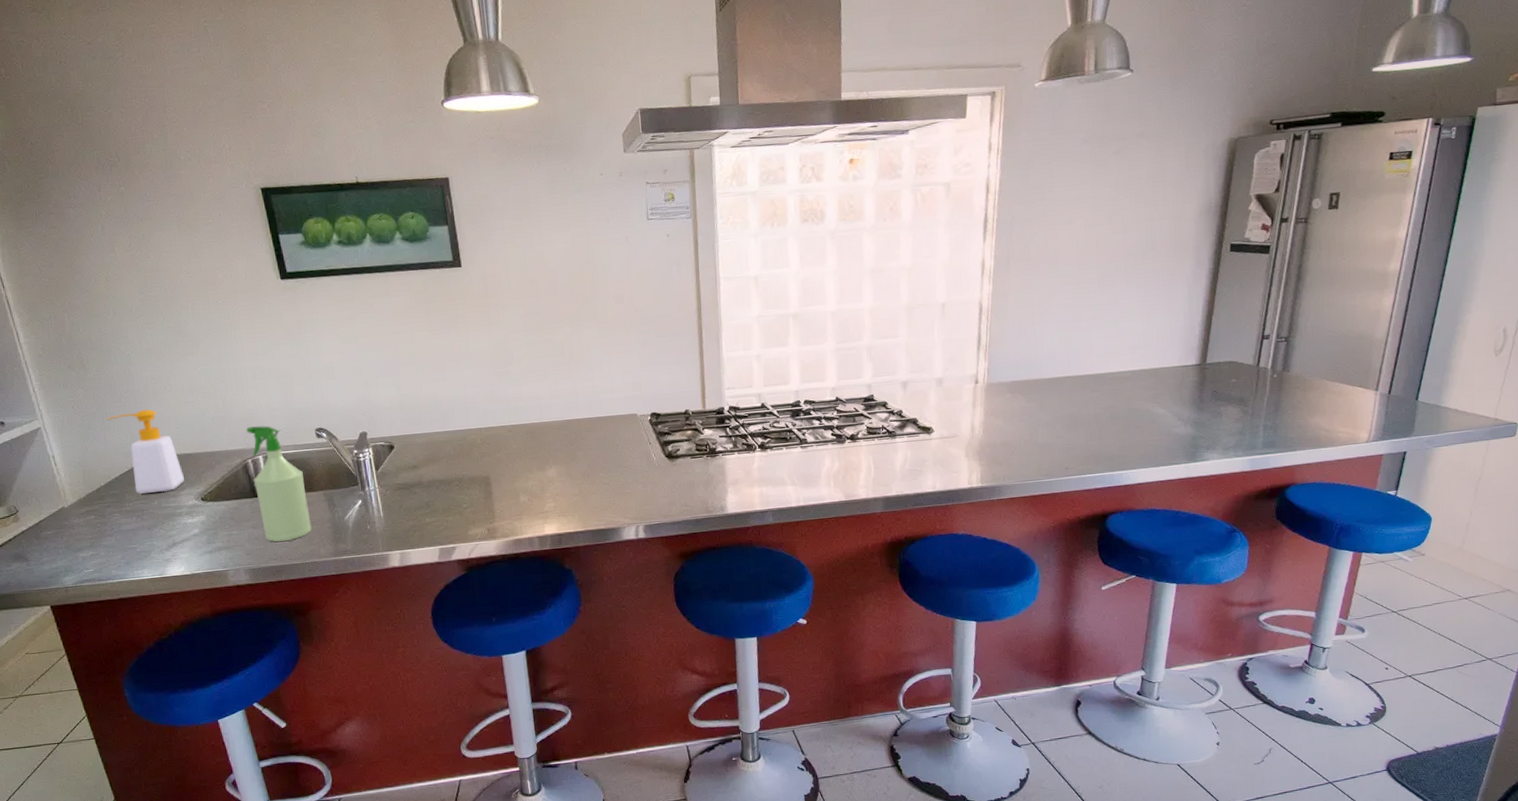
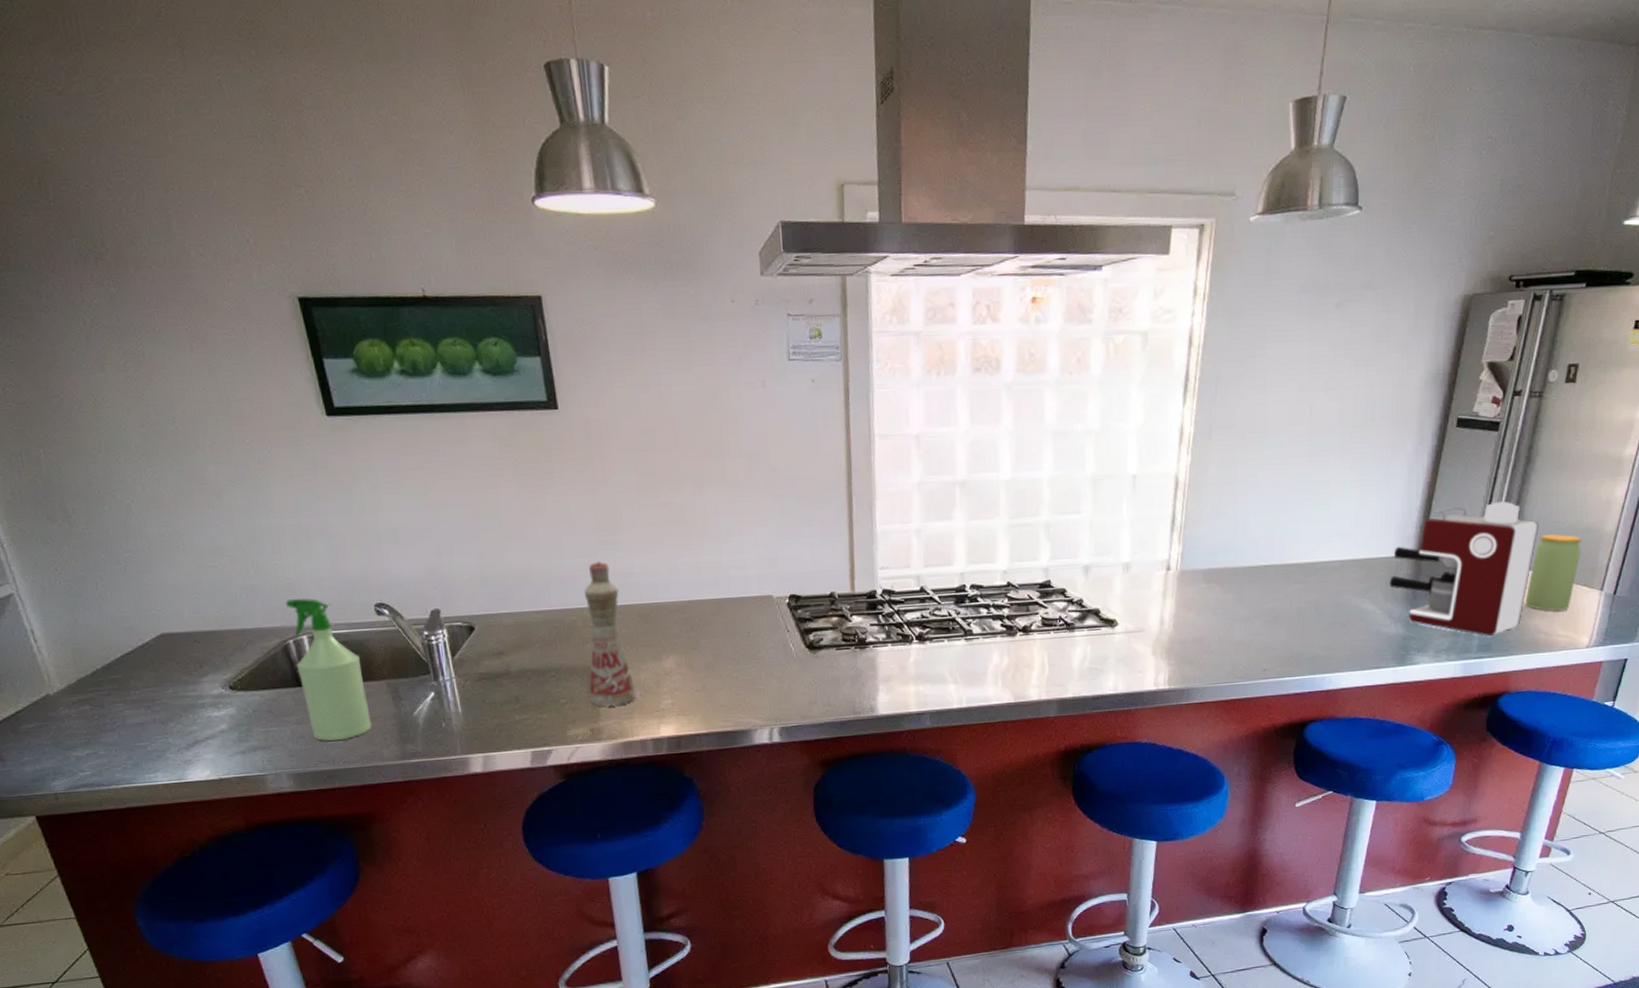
soap bottle: present [107,409,185,494] -> none [102,574,208,679]
bottle: none [481,389,525,510] -> present [583,561,637,707]
coffee maker: none [1177,314,1313,434] -> present [1389,501,1539,636]
jar: none [1305,341,1355,411] -> present [1525,534,1582,612]

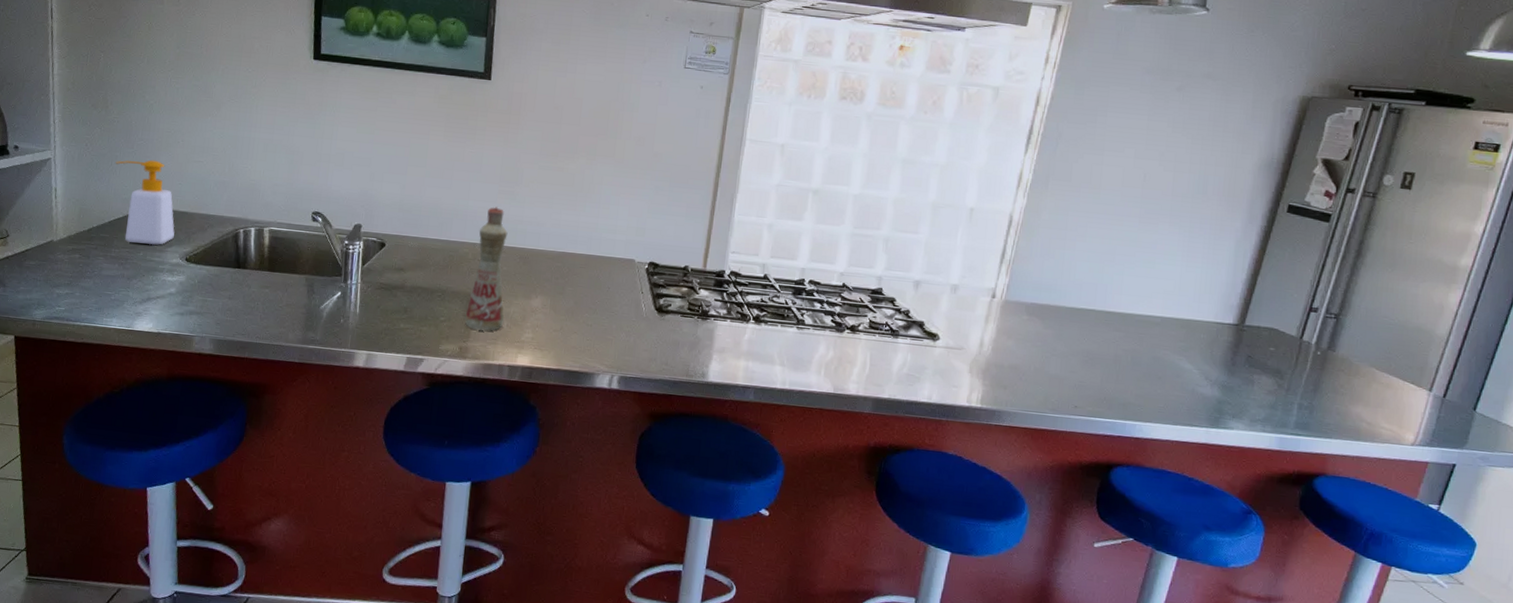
soap bottle: none [102,574,208,679] -> present [115,160,175,246]
spray bottle: present [285,598,372,742] -> none [238,197,290,319]
coffee maker: present [1389,501,1539,636] -> none [1208,285,1367,415]
jar: present [1525,534,1582,612] -> none [1348,327,1411,405]

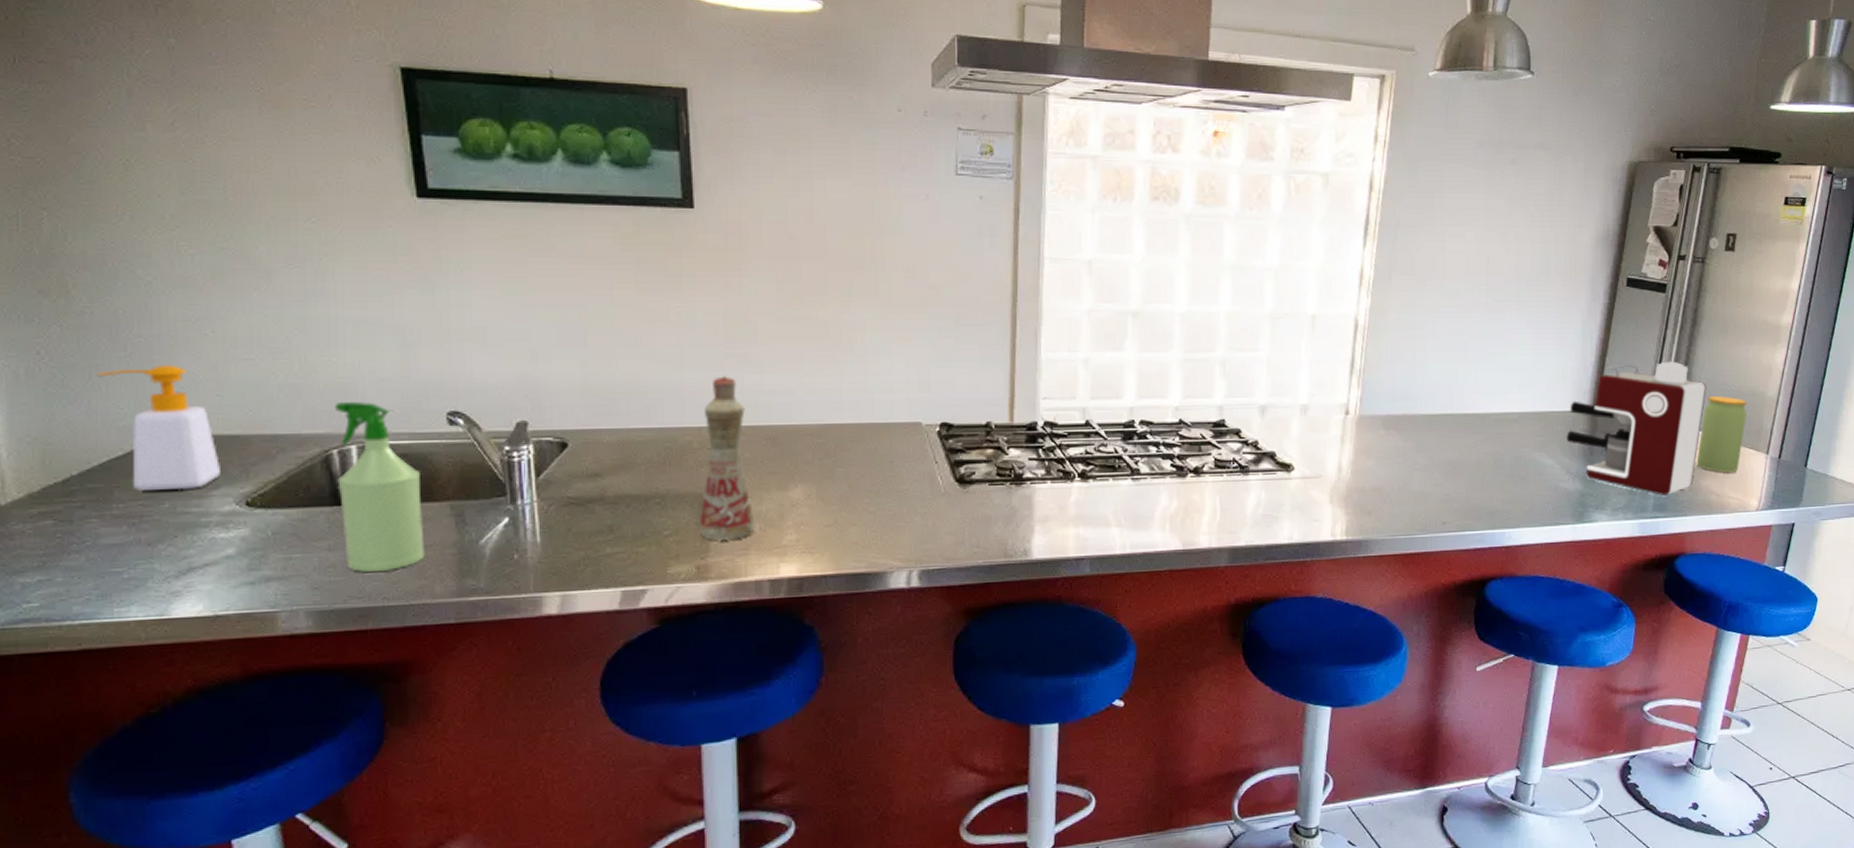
spray bottle: none [238,197,290,319] -> present [334,401,425,573]
coffee maker: none [1208,285,1367,415] -> present [1566,361,1707,495]
jar: none [1348,327,1411,405] -> present [1697,396,1747,474]

